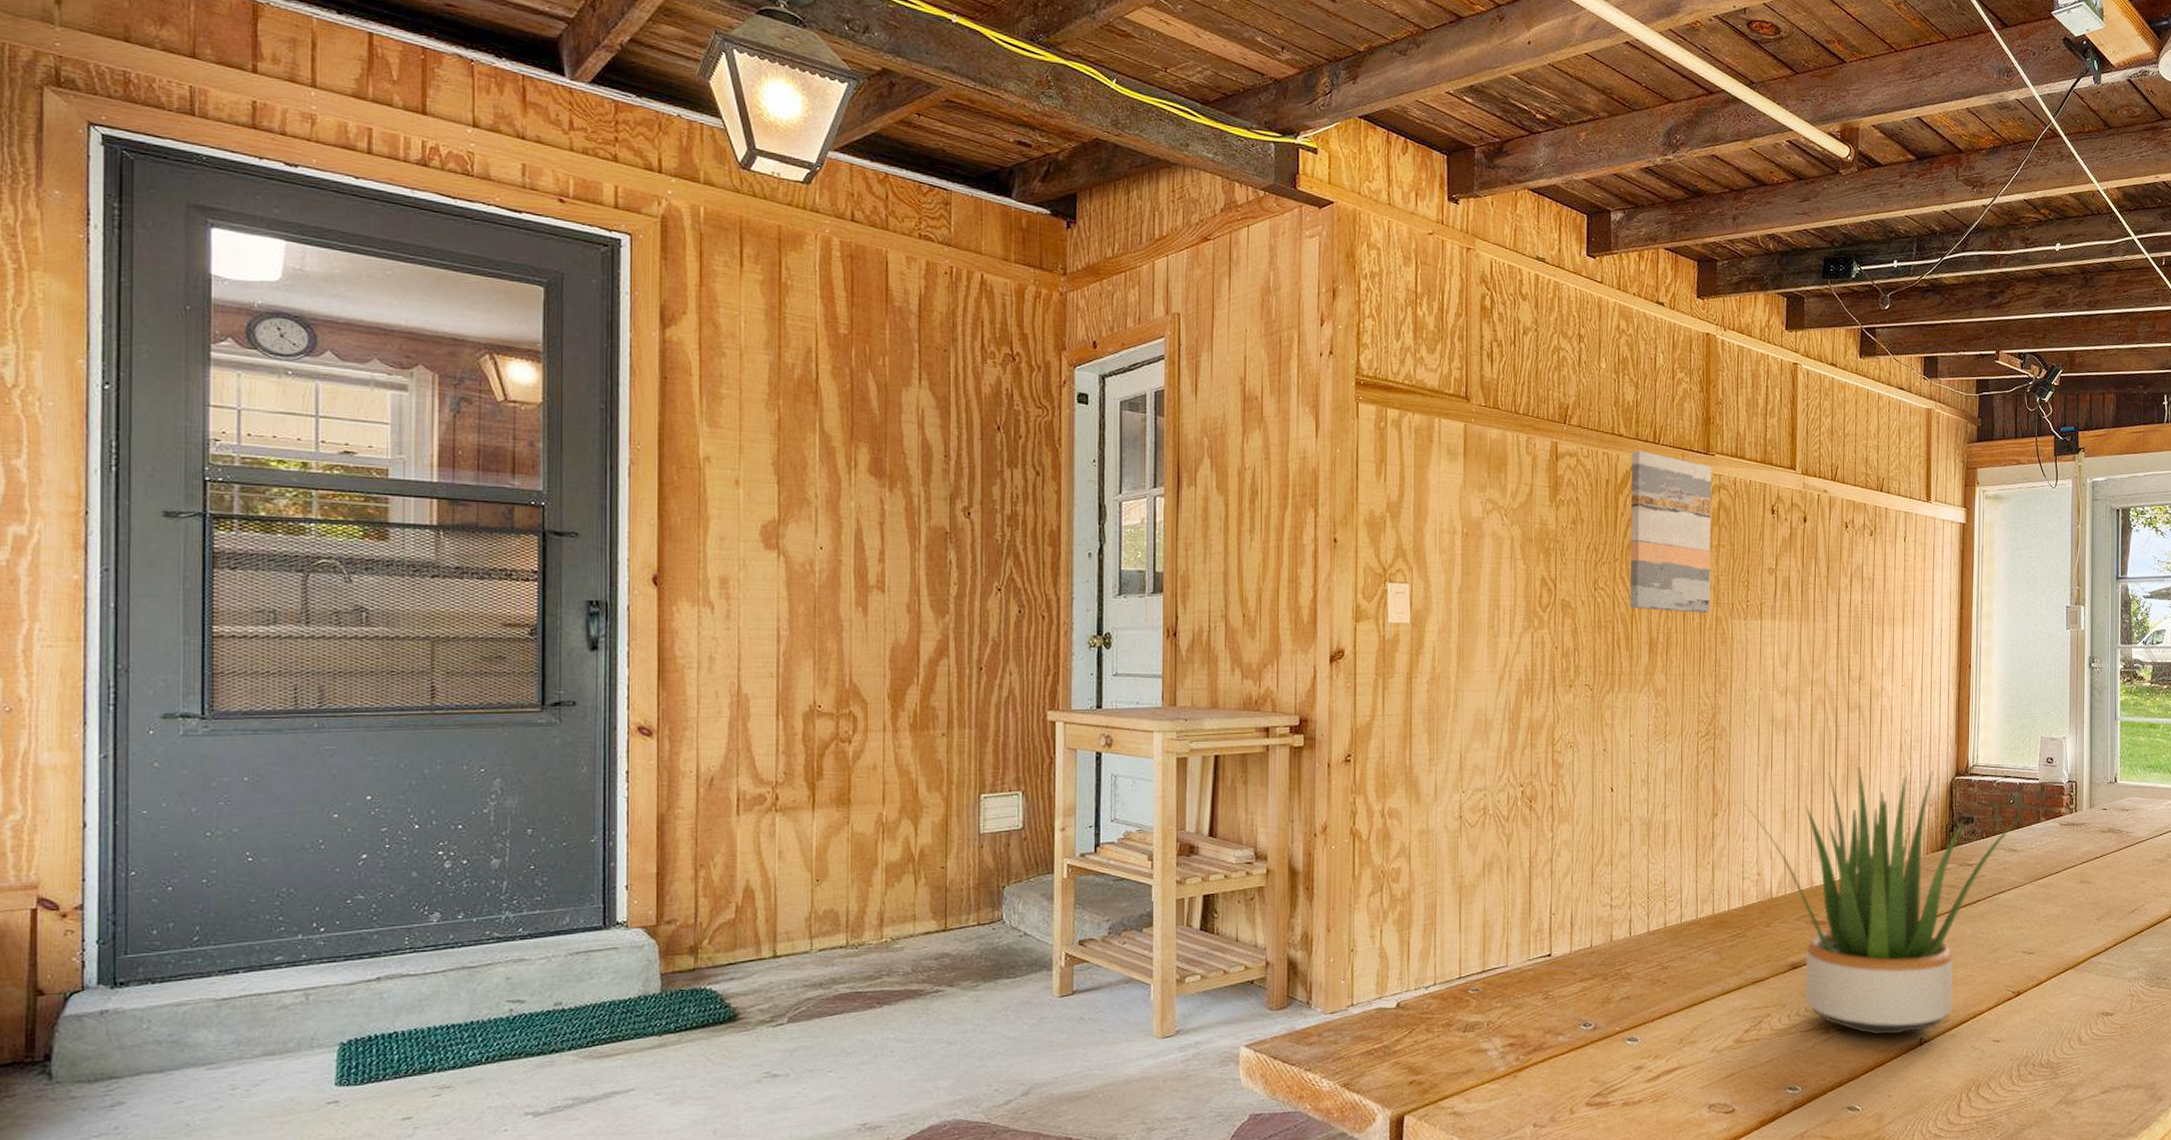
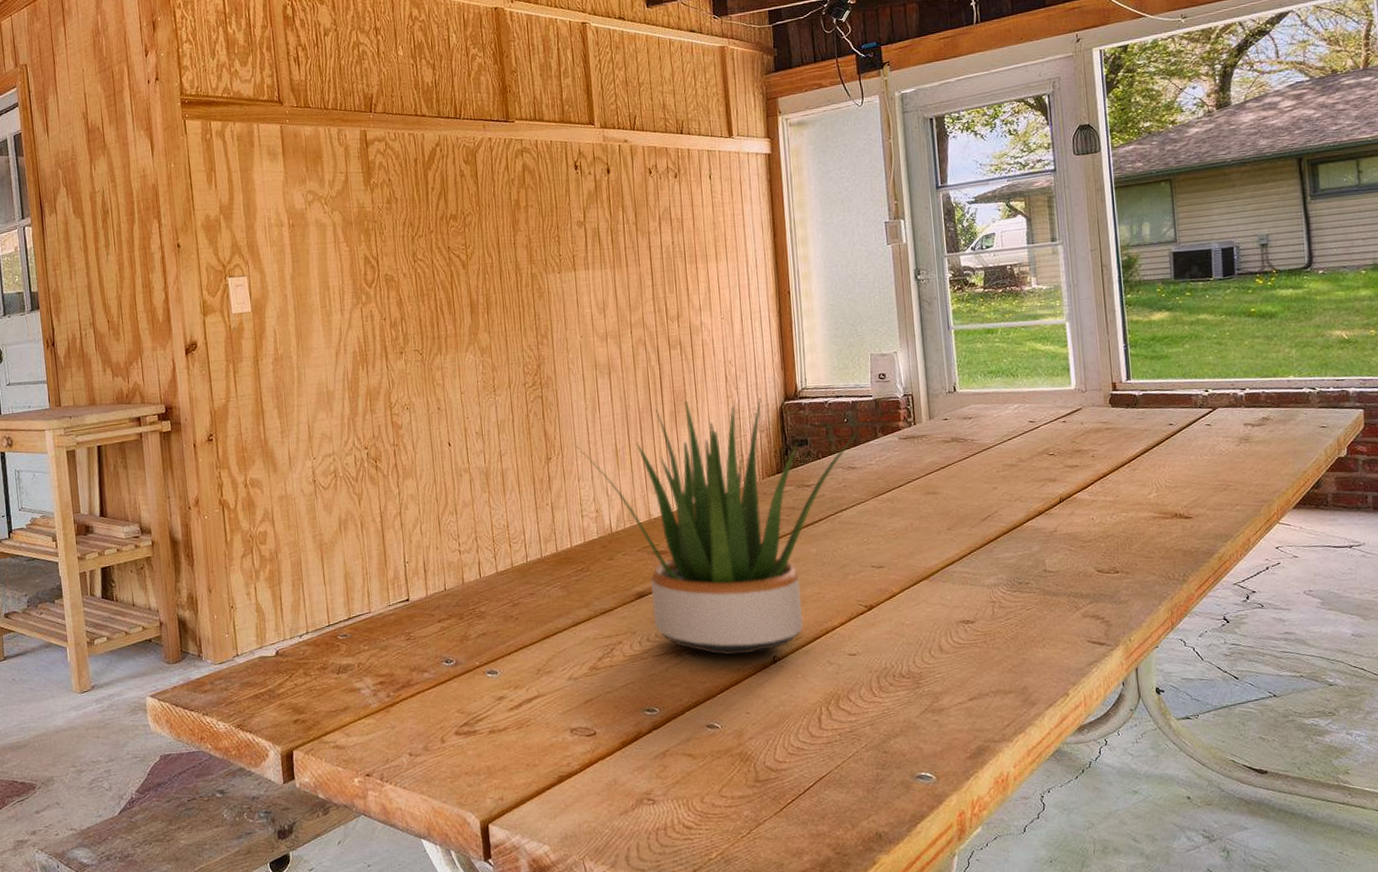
wall art: present [1630,450,1712,613] -> none [436,127,524,275]

